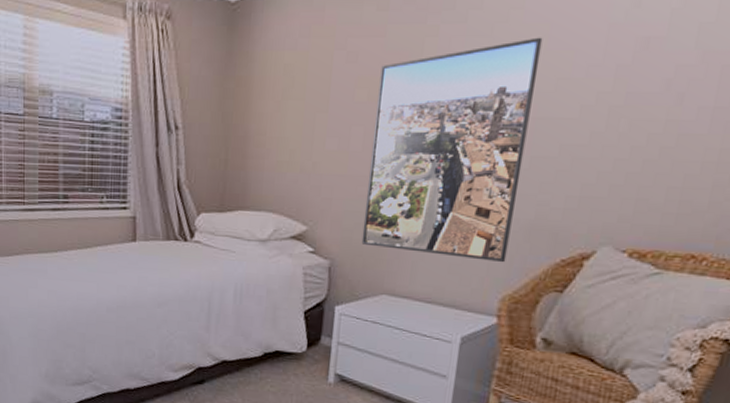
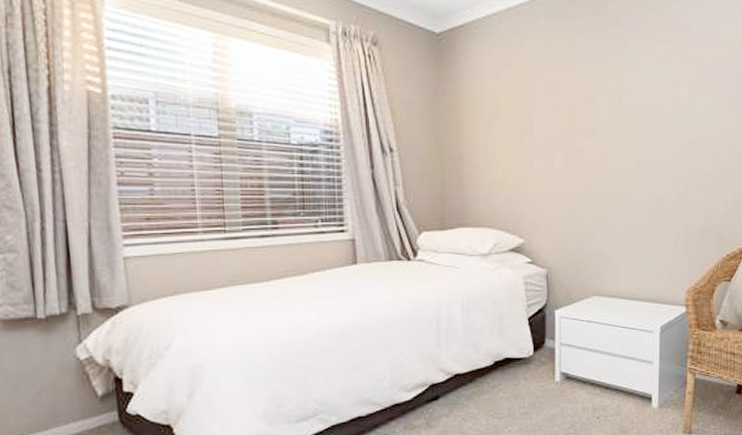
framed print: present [361,37,543,263] -> none [572,76,695,261]

